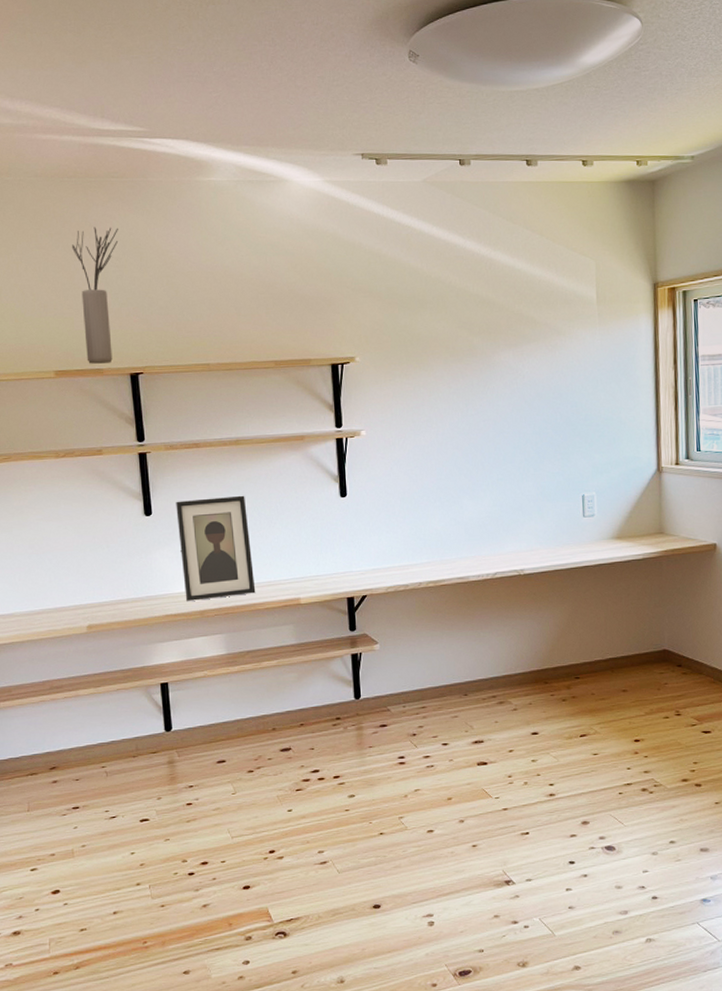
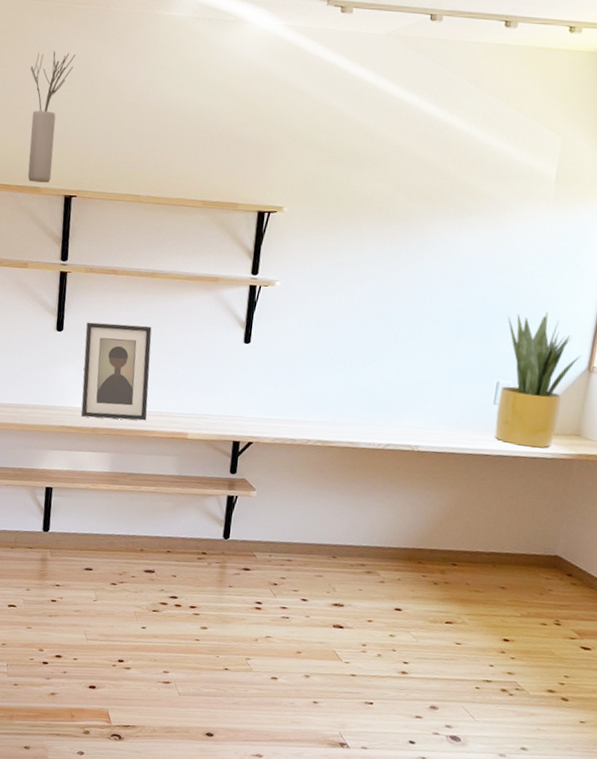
planter: none [580,423,650,552] -> present [494,312,581,448]

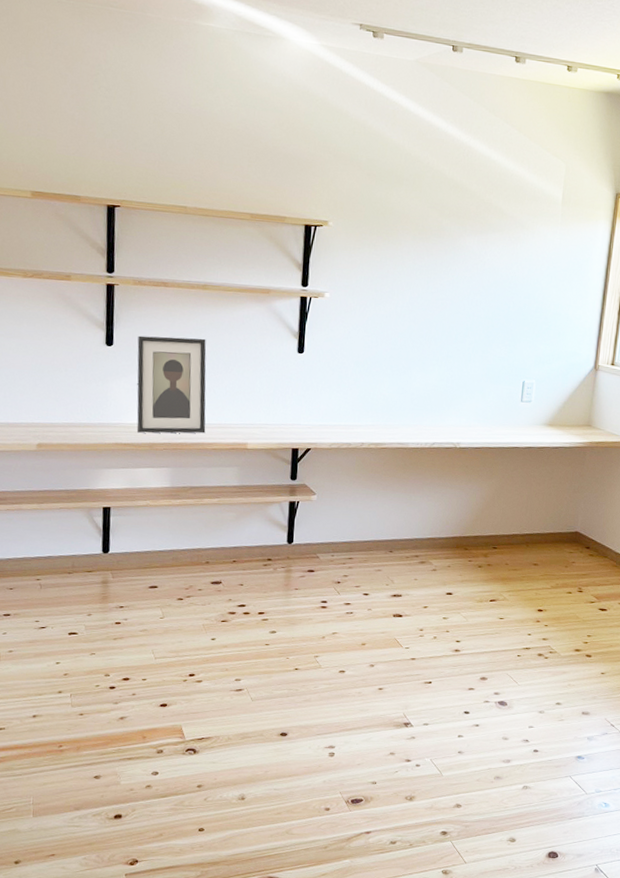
vase: present [27,50,76,183] -> none [62,53,111,192]
planter: present [494,312,581,448] -> none [522,318,589,439]

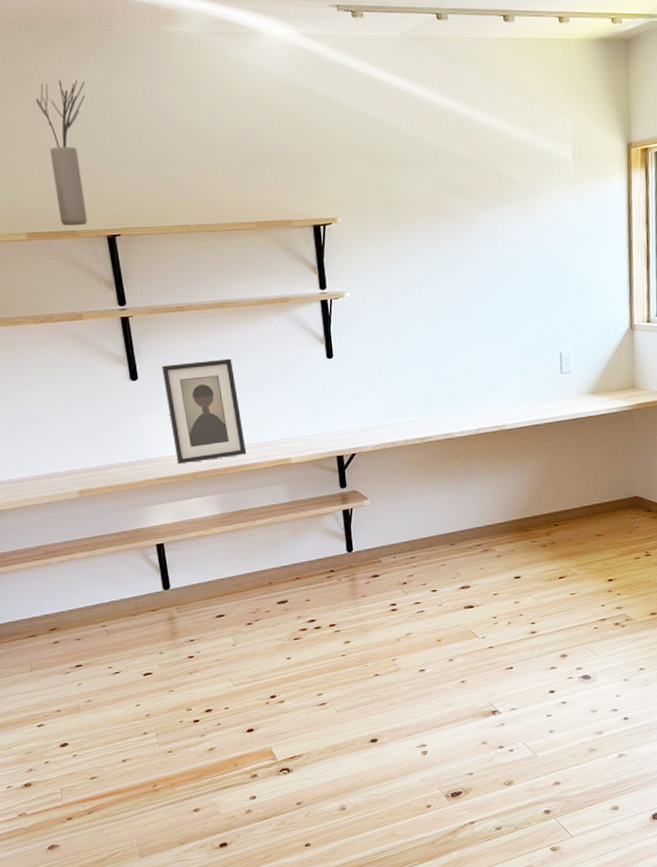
vase: none [62,53,111,192] -> present [36,79,88,226]

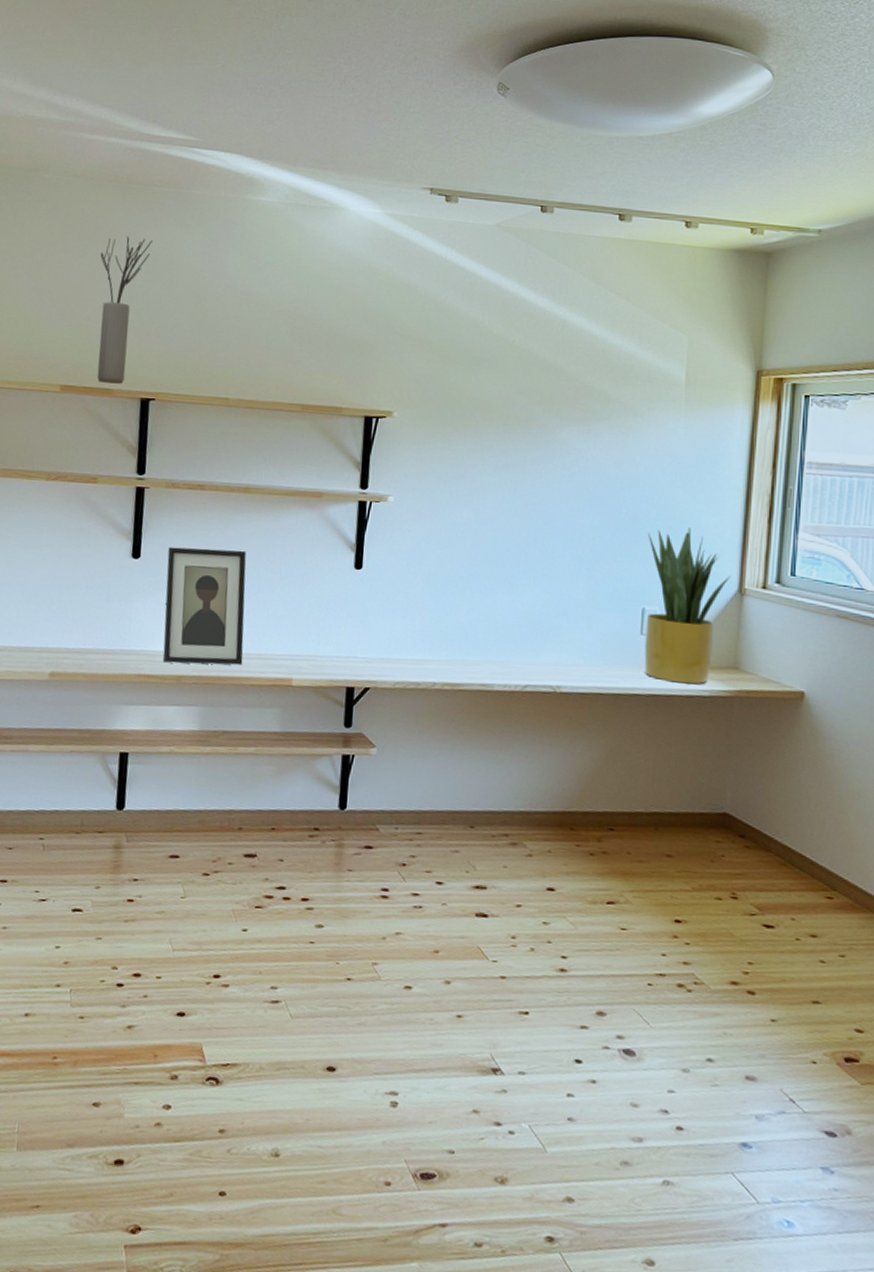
planter: none [558,282,623,407] -> present [644,527,730,685]

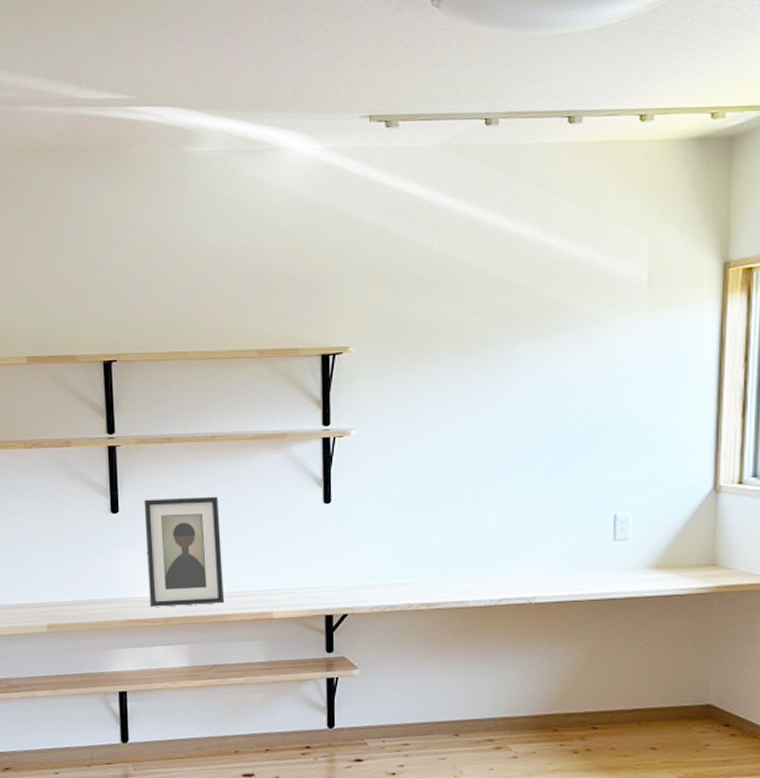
vase: present [97,235,153,384] -> none [50,203,98,350]
planter: present [644,527,730,685] -> none [617,430,704,584]

